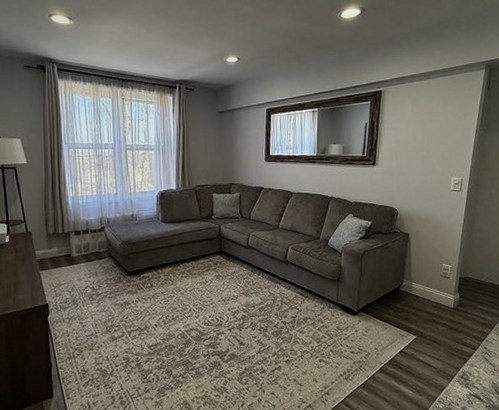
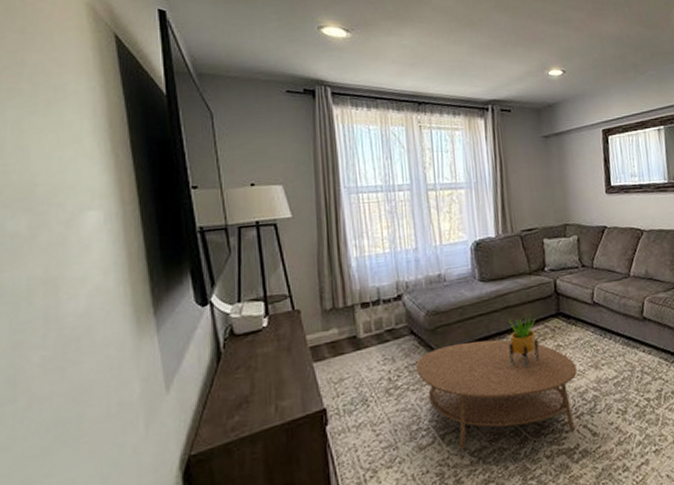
coffee table: none [113,266,231,343] -> present [416,339,577,450]
potted plant: none [181,250,204,291] -> present [508,313,540,369]

